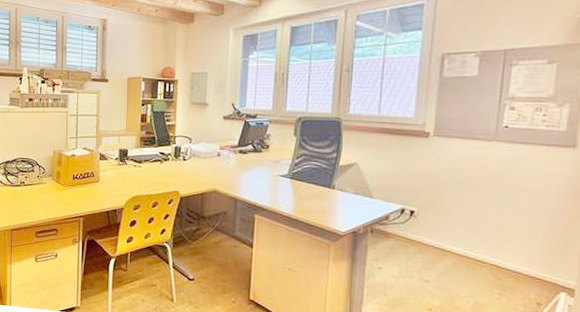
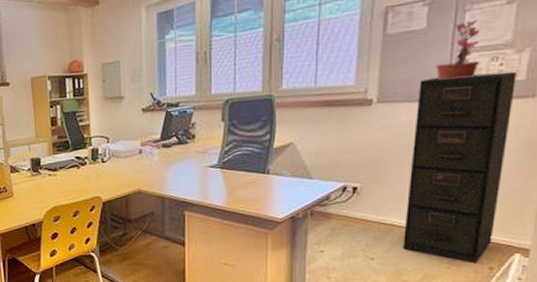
filing cabinet: none [456,119,558,297] -> present [403,71,517,263]
potted plant: none [481,74,525,124] -> present [430,19,481,80]

